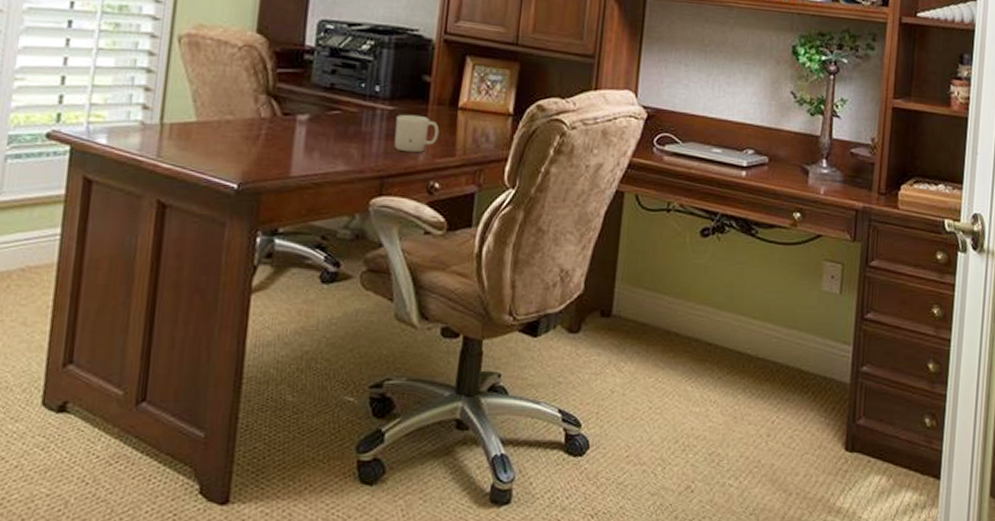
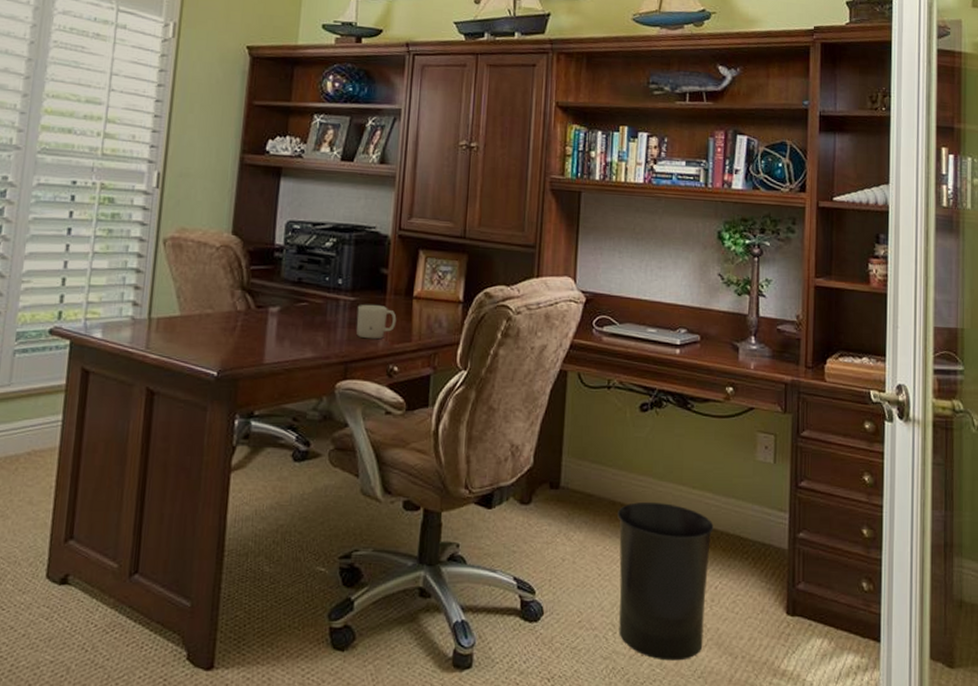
waste bin: none [668,332,774,497] -> present [618,501,714,661]

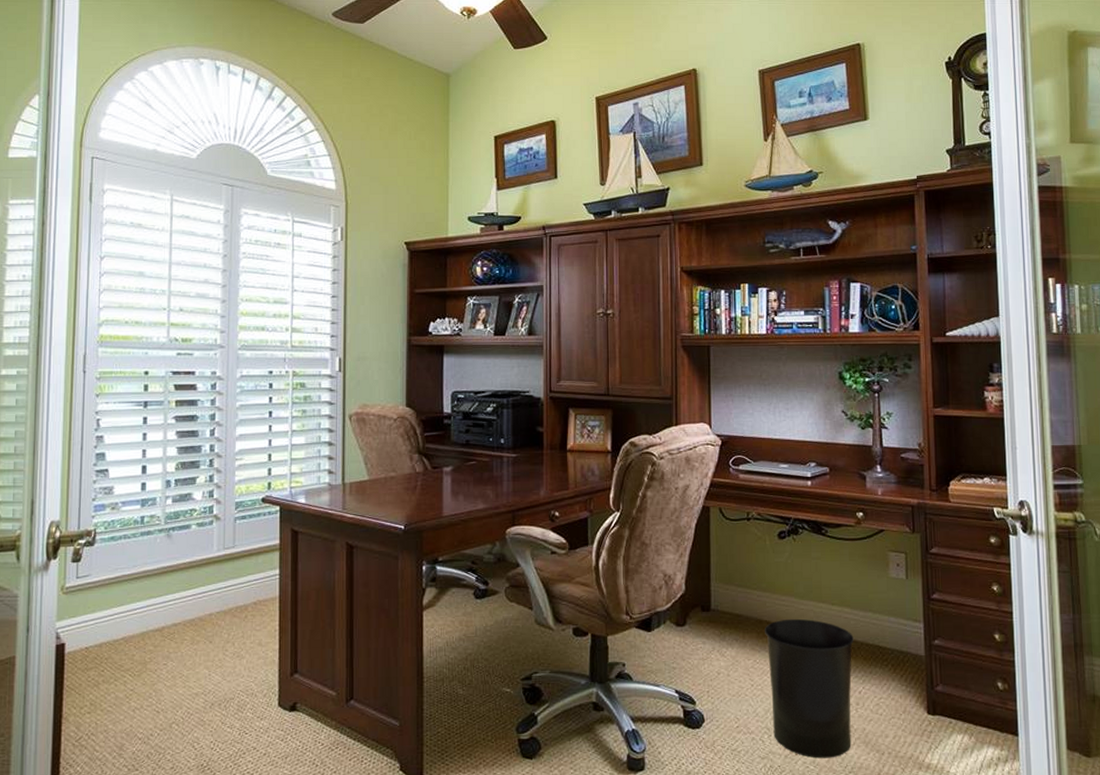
mug: present [356,304,397,340] -> none [519,459,554,490]

